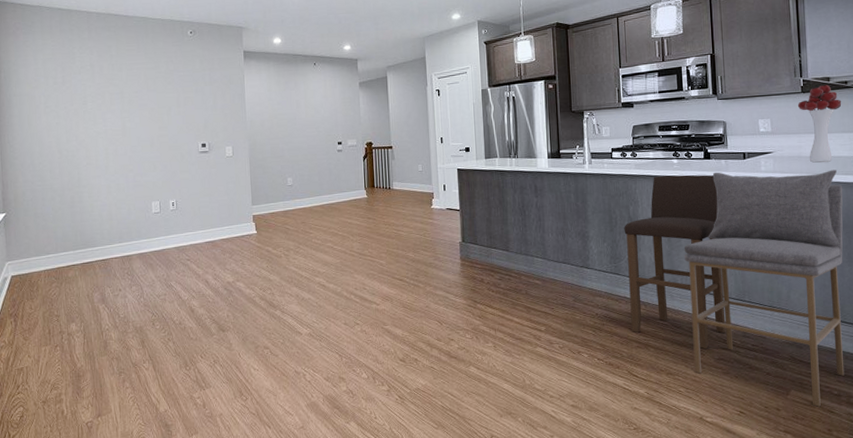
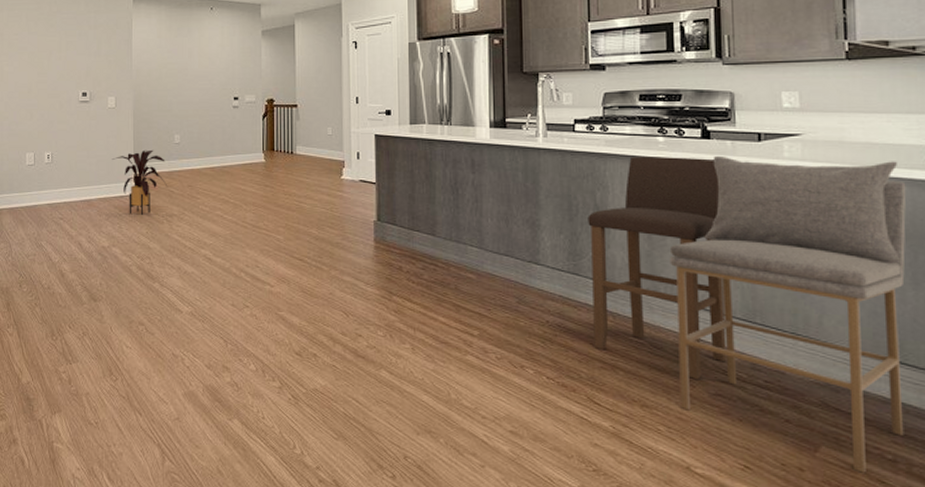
house plant: none [232,192,284,252] -> present [112,149,168,215]
flower bouquet: present [797,85,842,163] -> none [839,50,907,152]

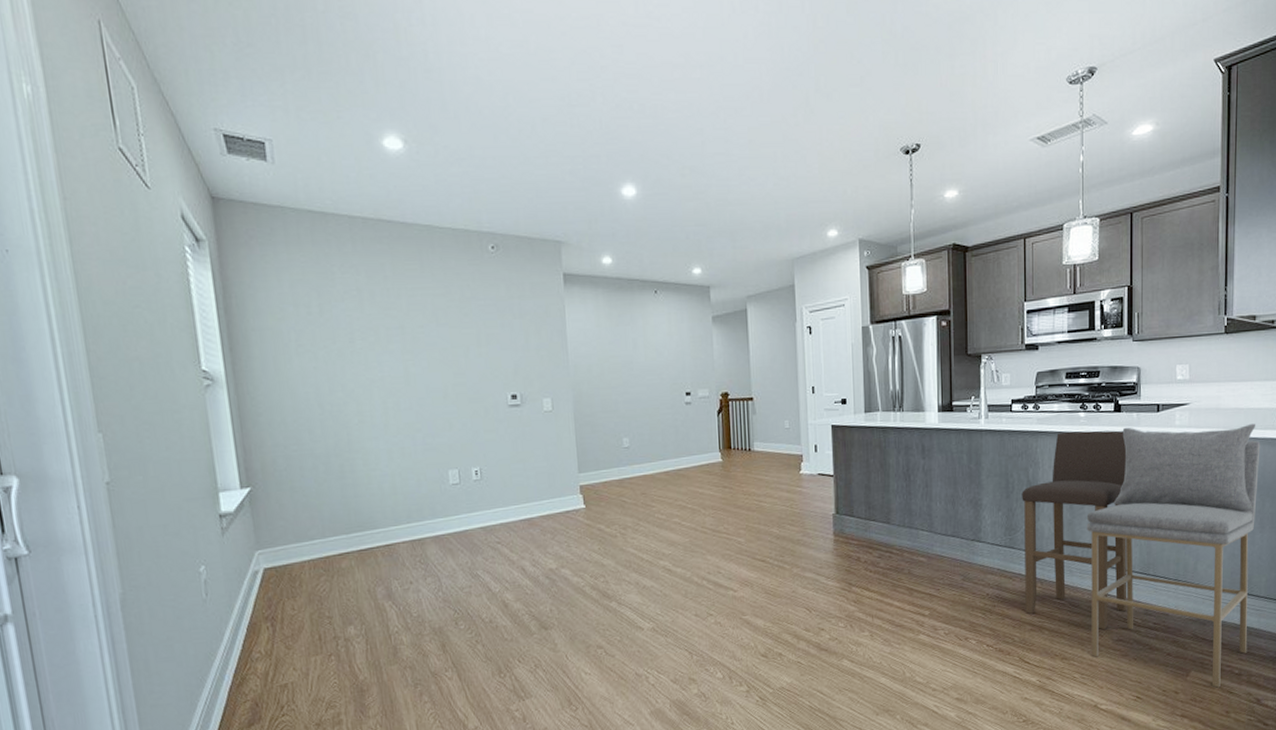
house plant: present [112,149,168,215] -> none [553,456,619,531]

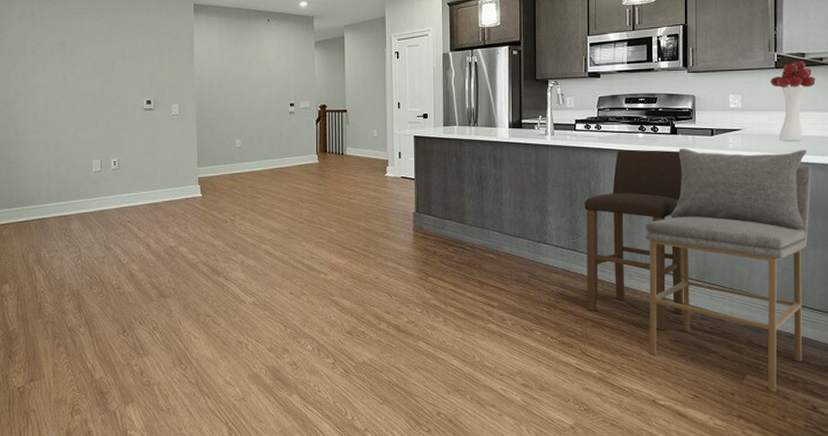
flower bouquet: none [1219,324,1267,416] -> present [770,61,816,143]

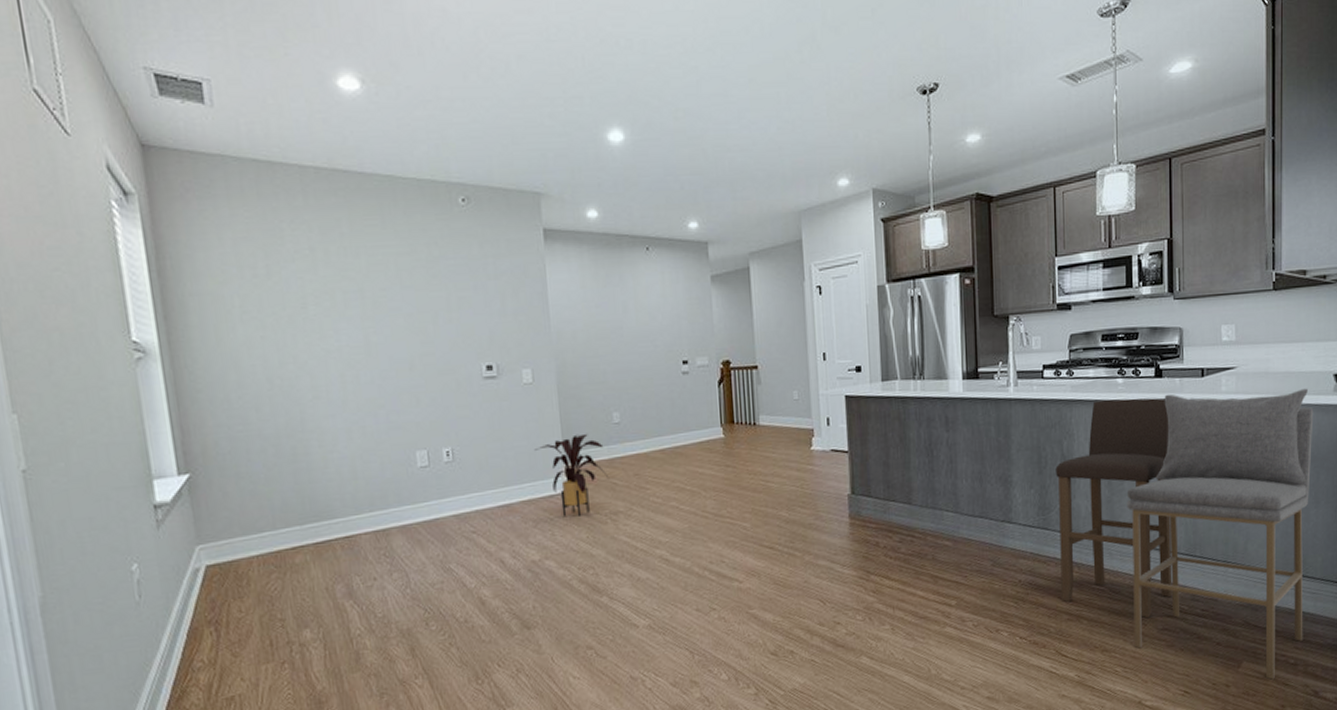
house plant: none [177,154,231,216] -> present [534,433,610,518]
flower bouquet: present [770,61,816,143] -> none [1267,280,1318,381]

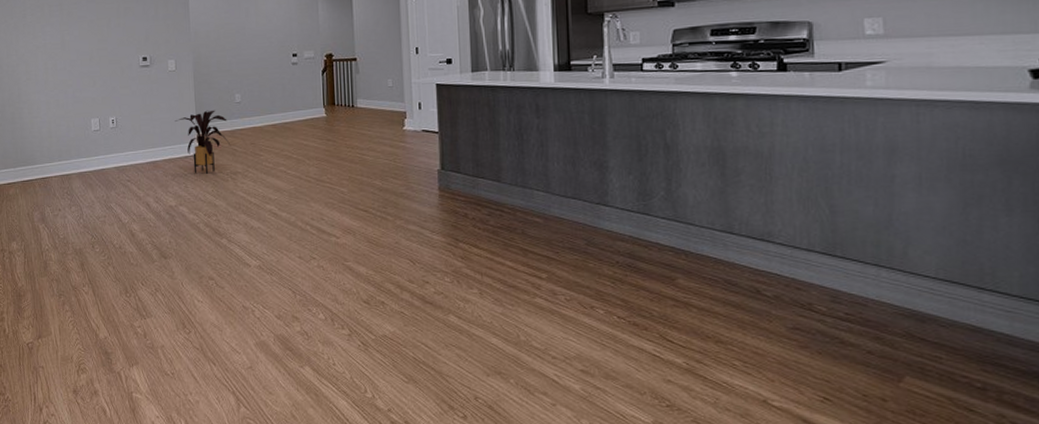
bar stool: present [1055,397,1173,619] -> none [657,91,806,315]
bar stool: present [1126,388,1314,680] -> none [744,84,1000,402]

